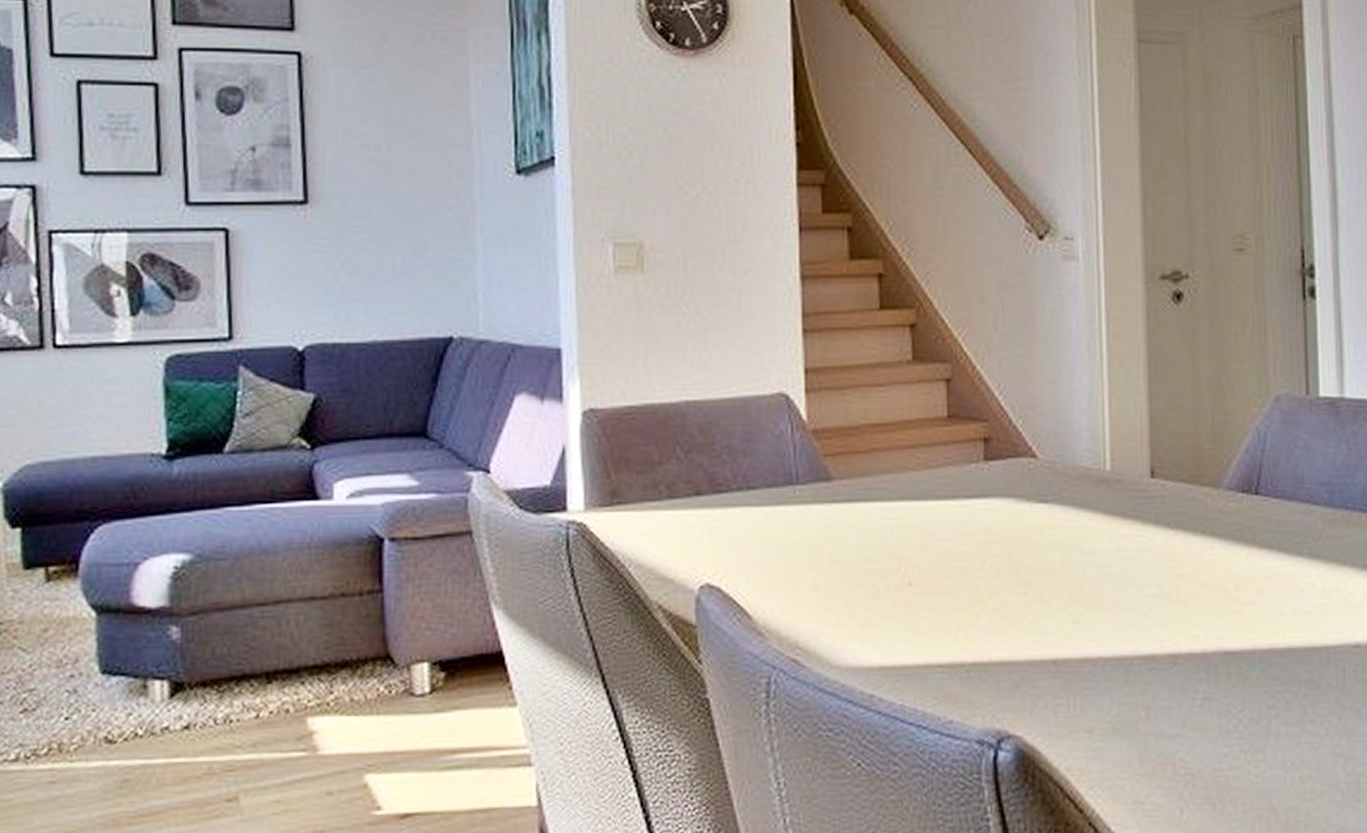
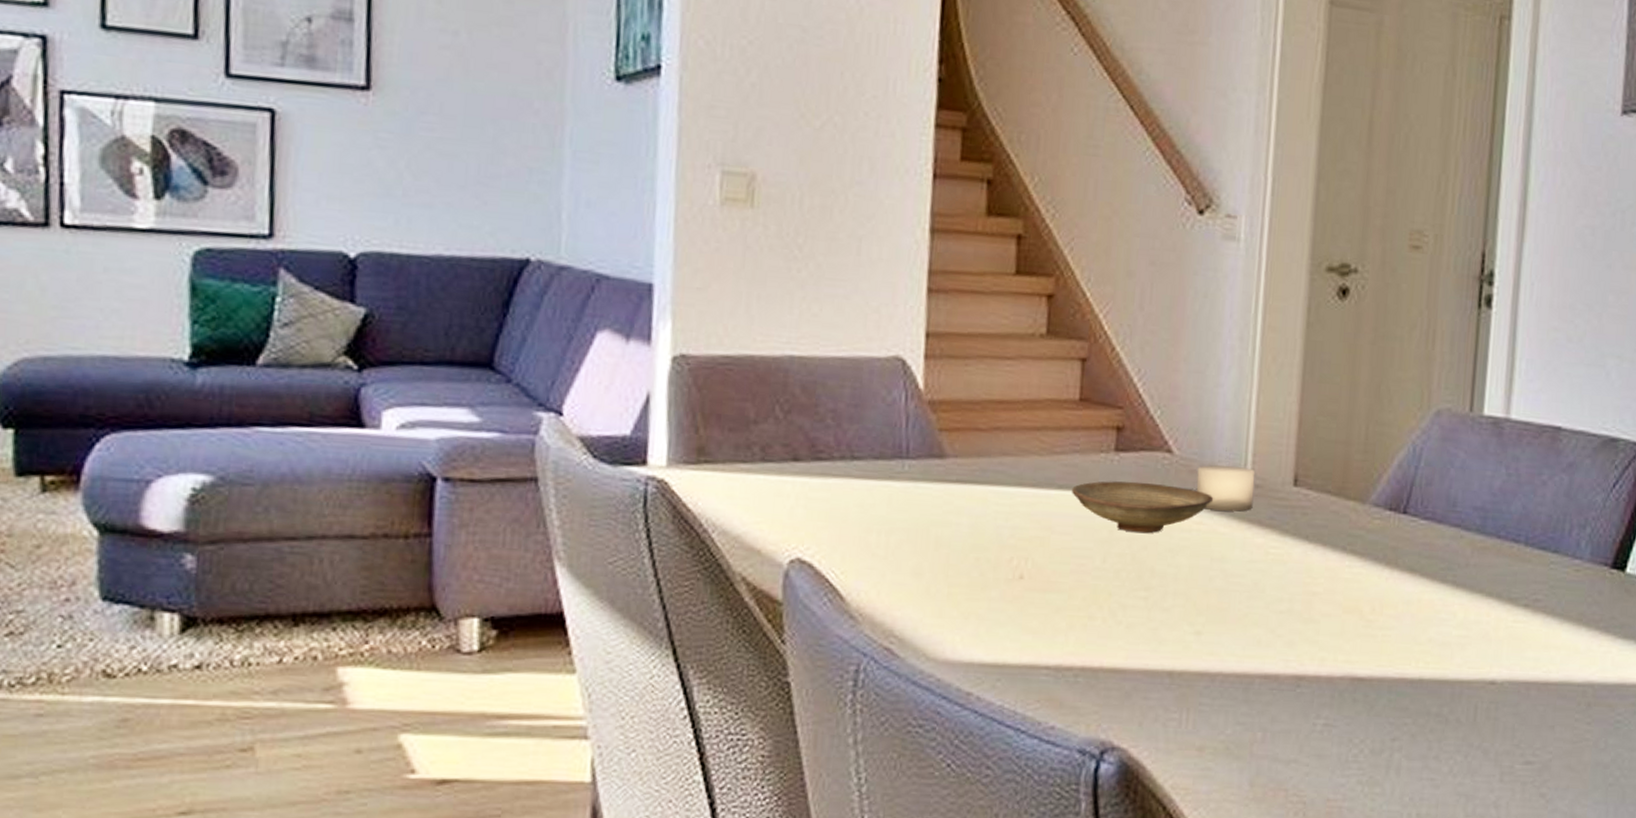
decorative bowl: none [949,486,1079,534] -> present [1072,481,1214,534]
candle: none [1061,464,1115,507] -> present [1196,465,1255,512]

